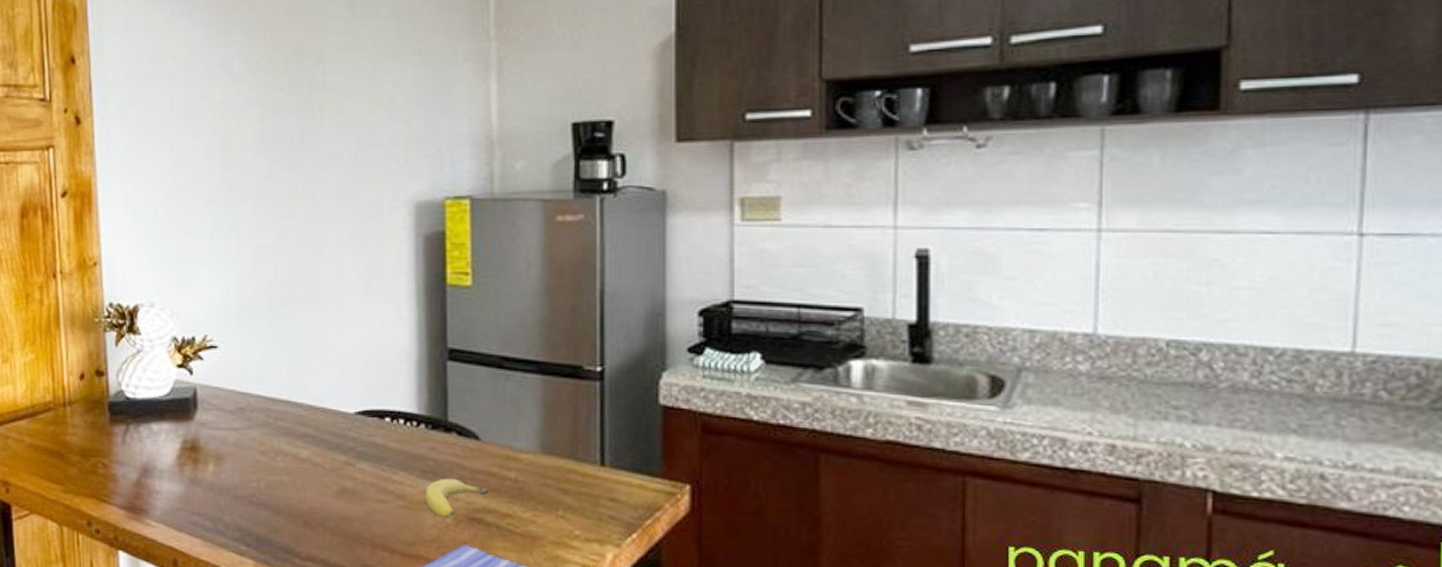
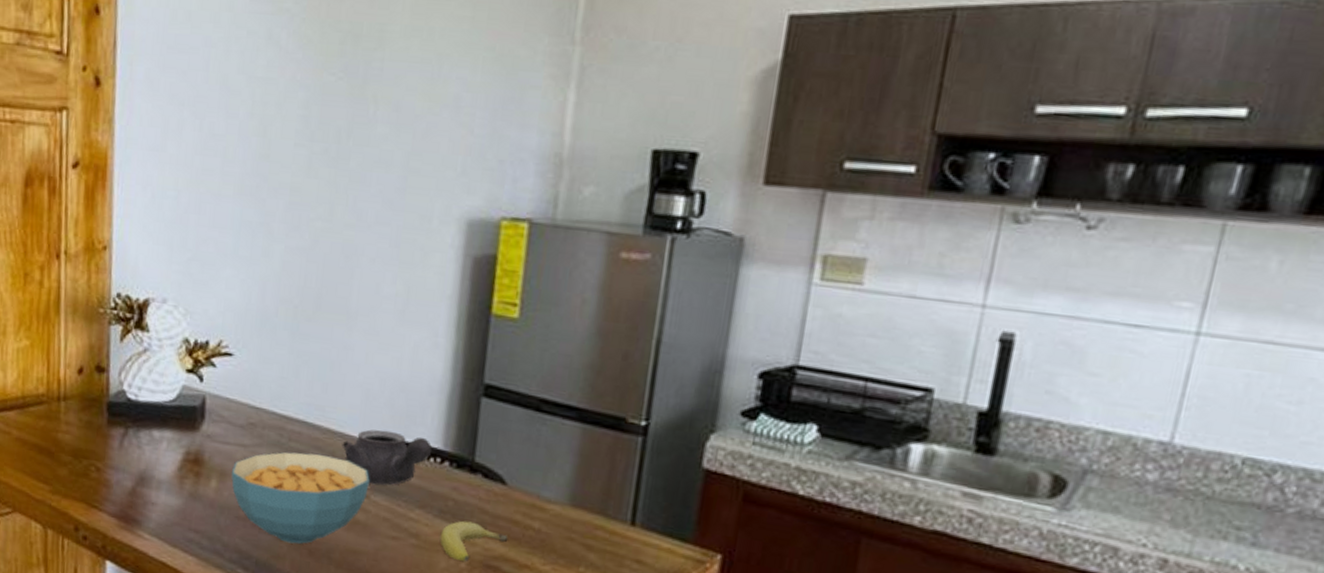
cereal bowl: none [226,429,353,517] -> present [231,451,370,544]
teapot: none [324,401,408,453] -> present [342,429,433,486]

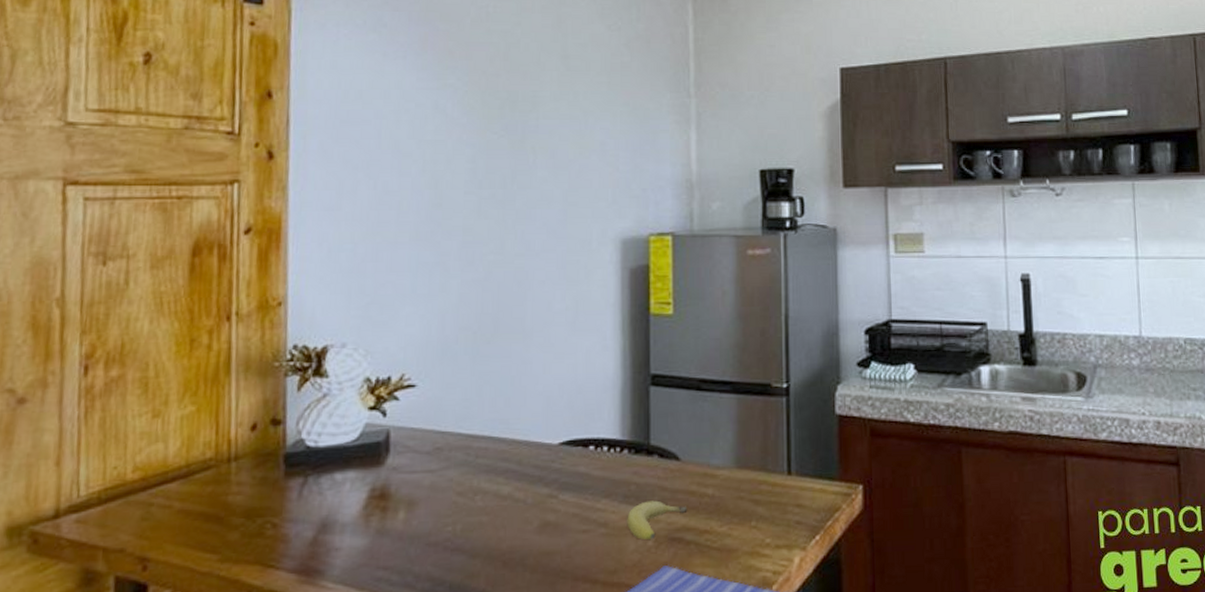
cereal bowl: present [231,451,370,544] -> none [419,465,557,559]
teapot: present [342,429,433,486] -> none [528,431,612,484]

